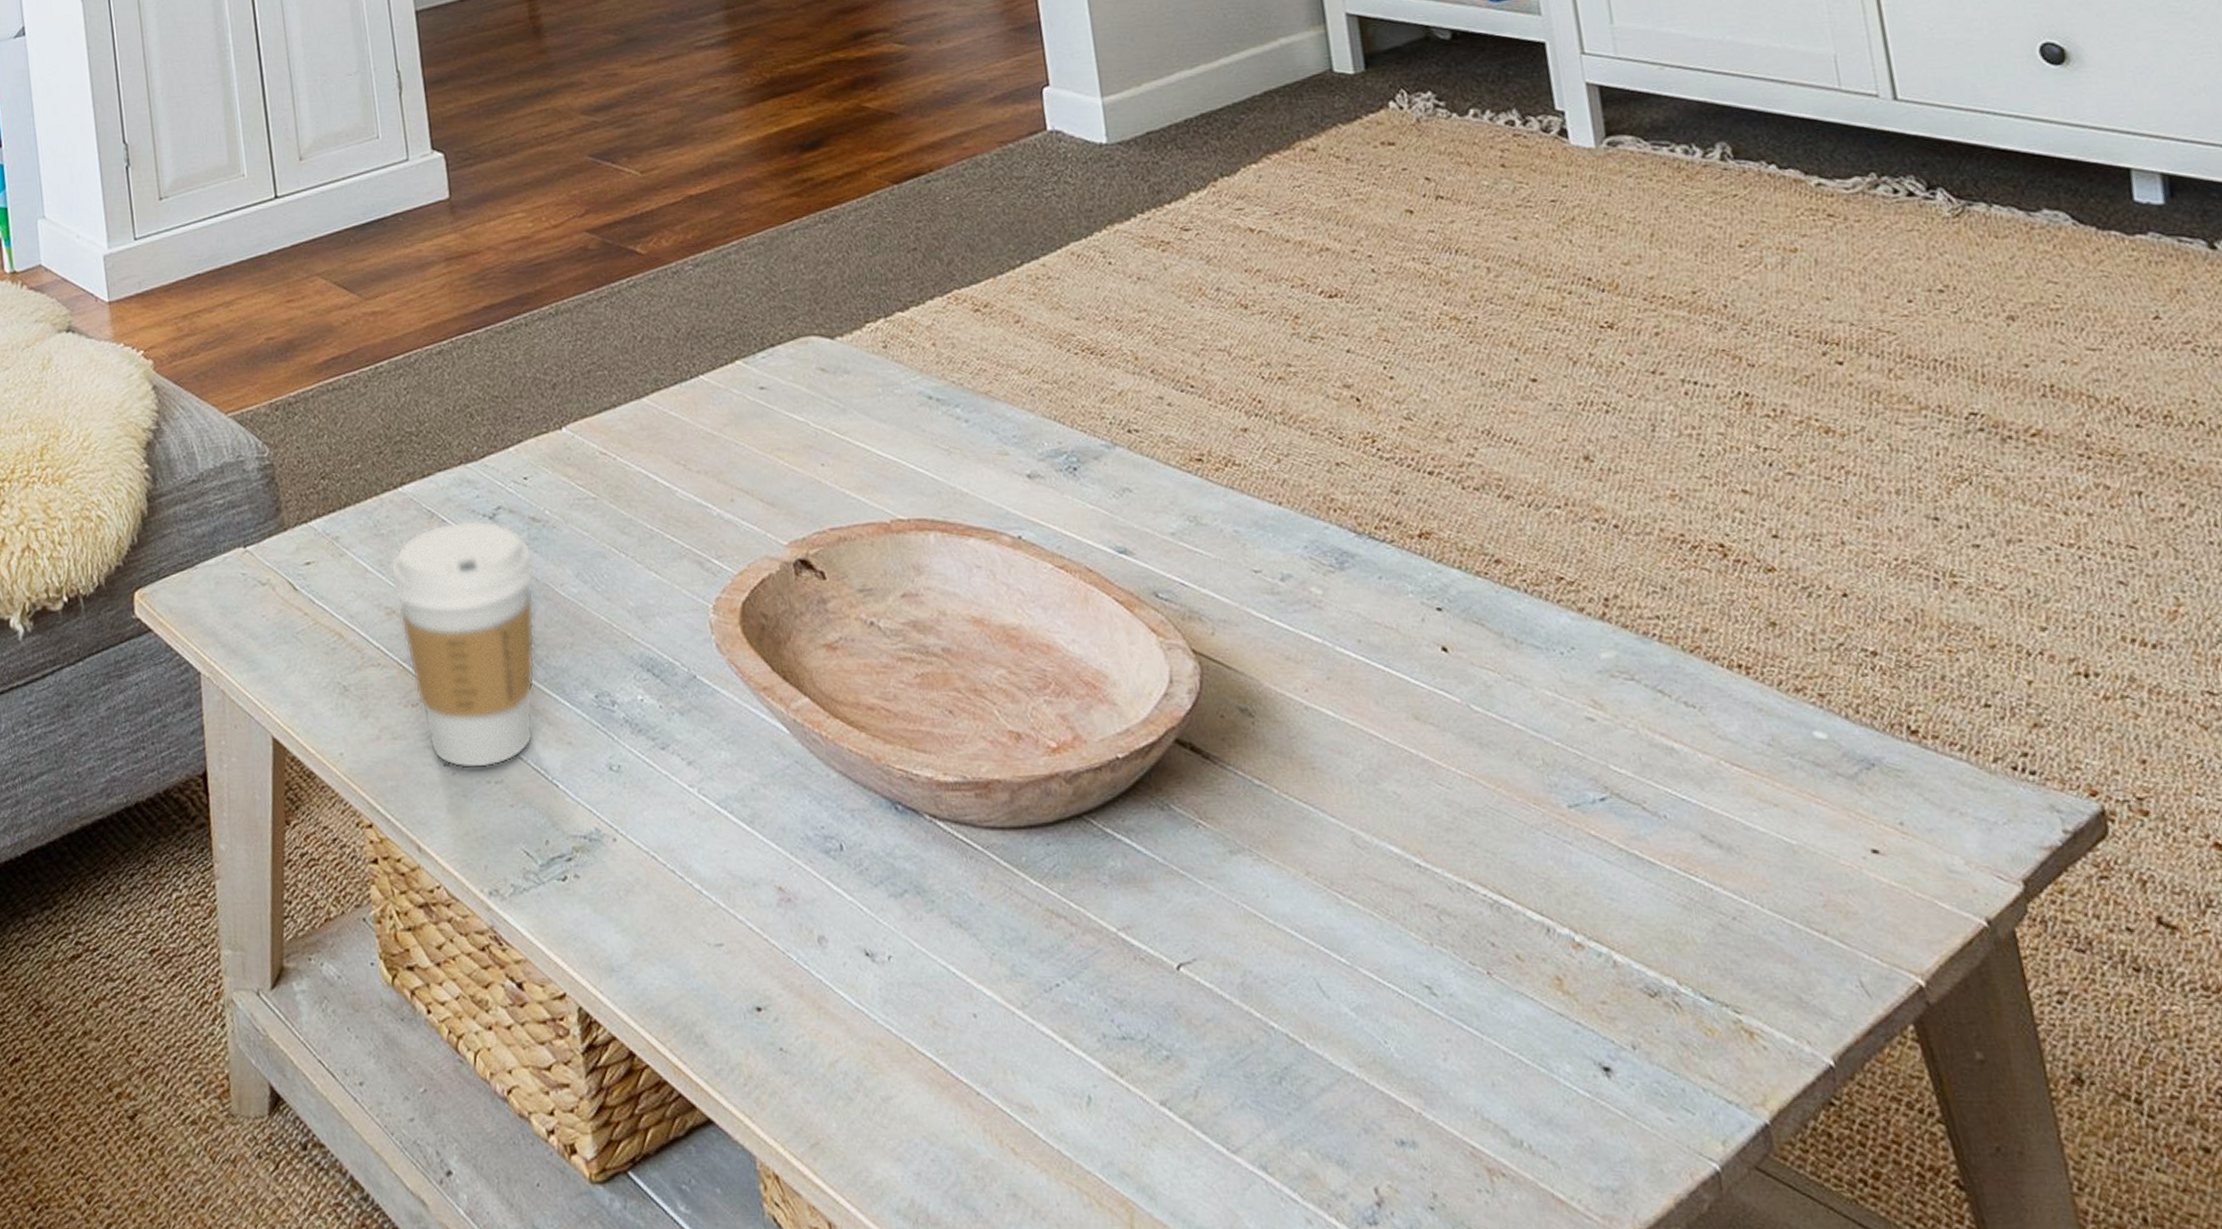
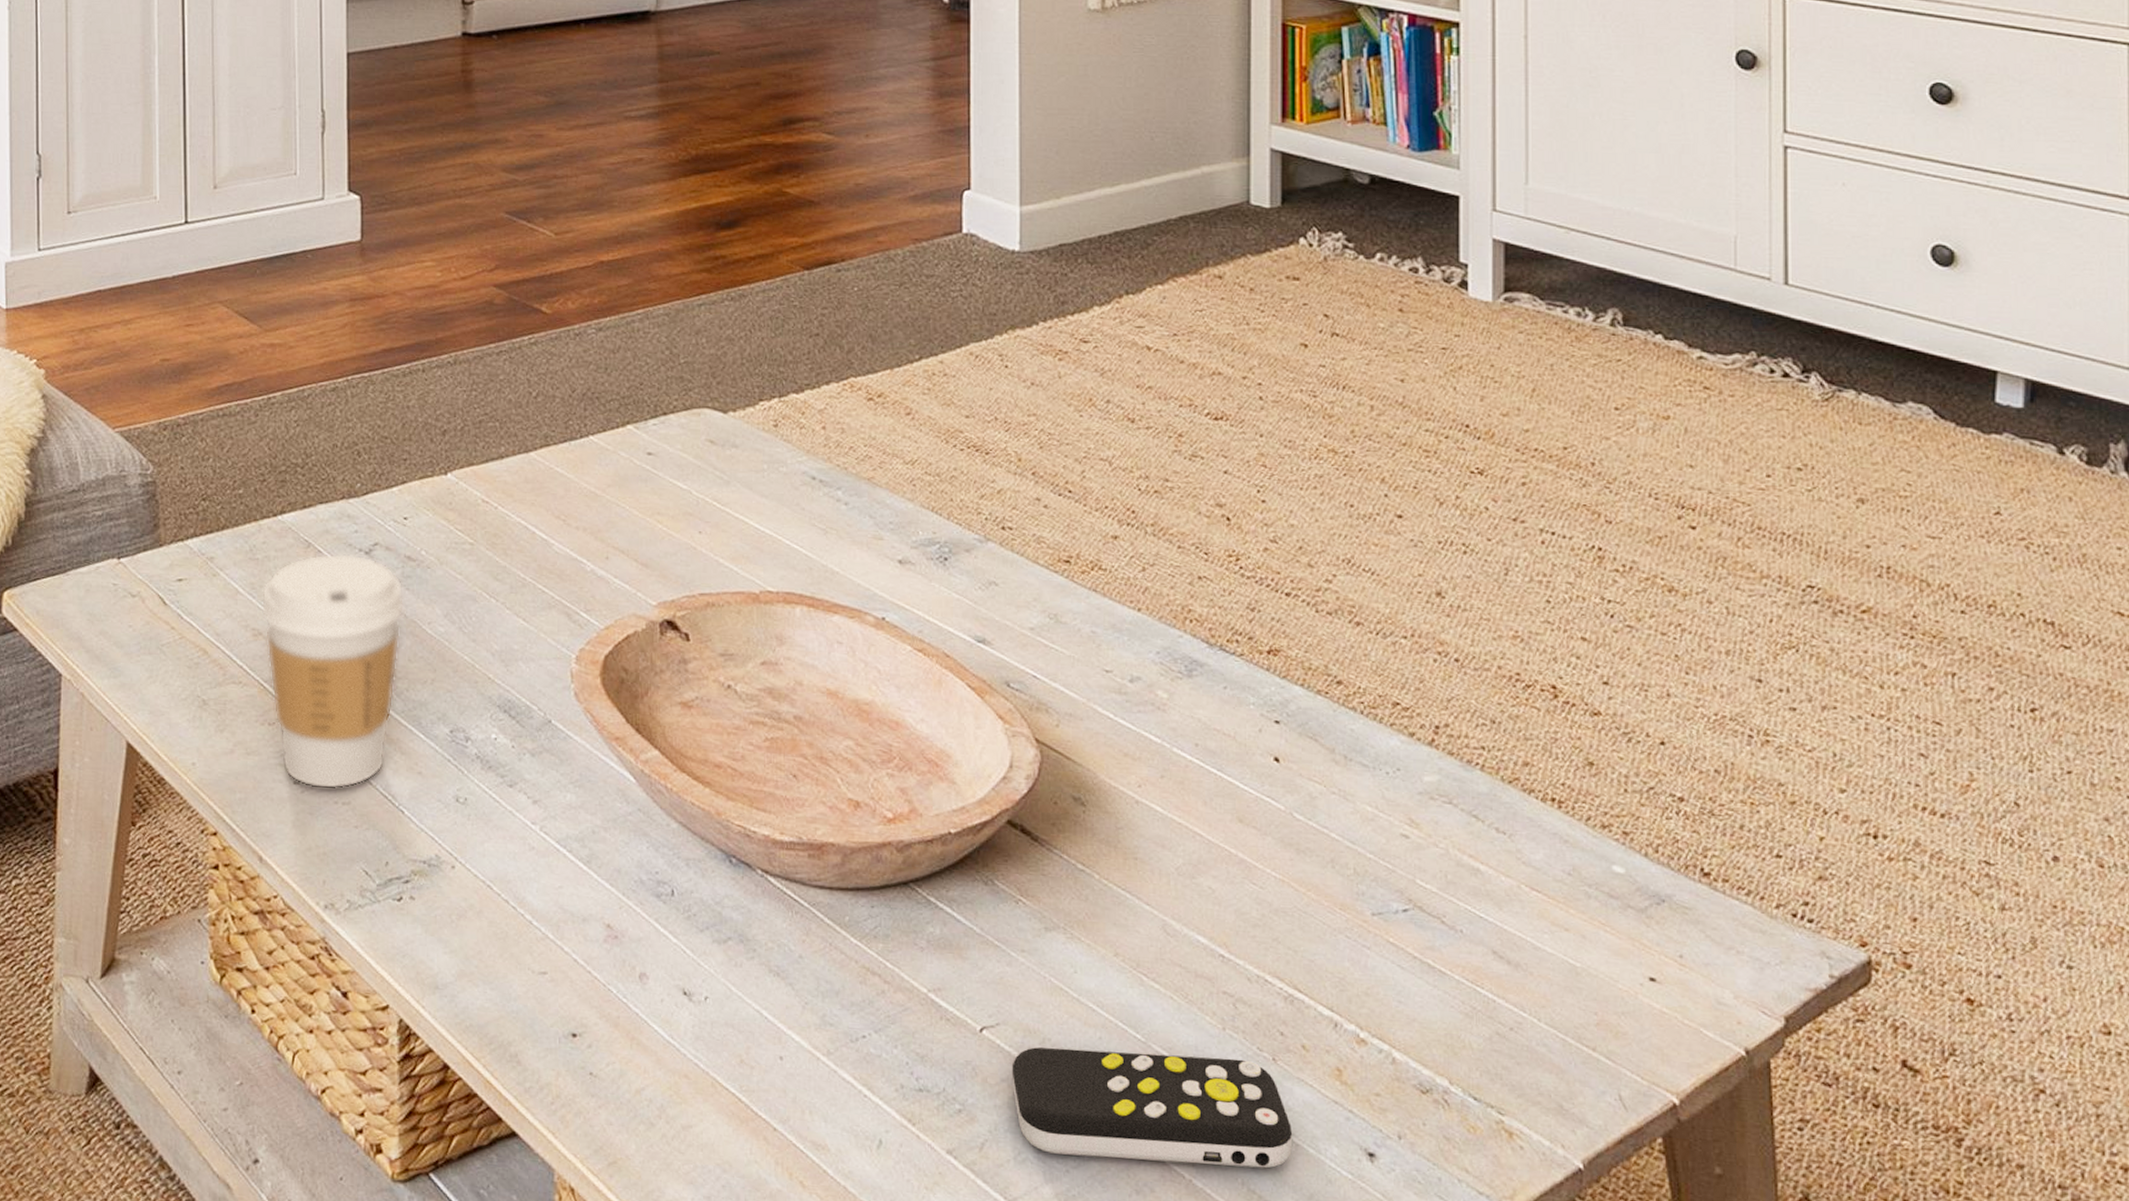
remote control: none [1215,976,1523,1096] -> present [1011,1047,1293,1168]

